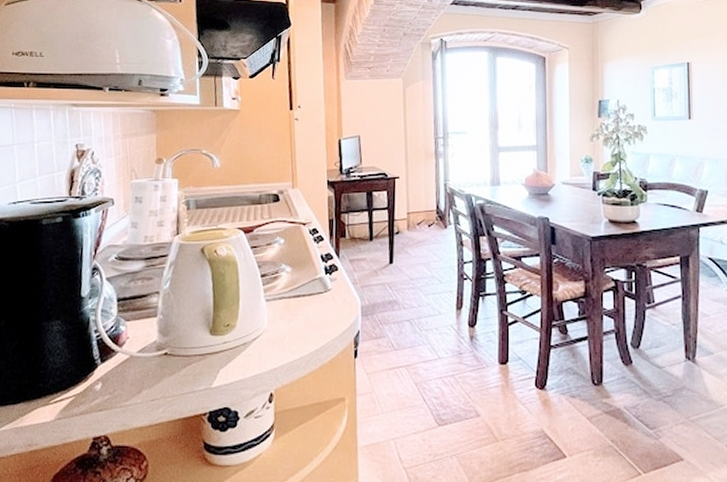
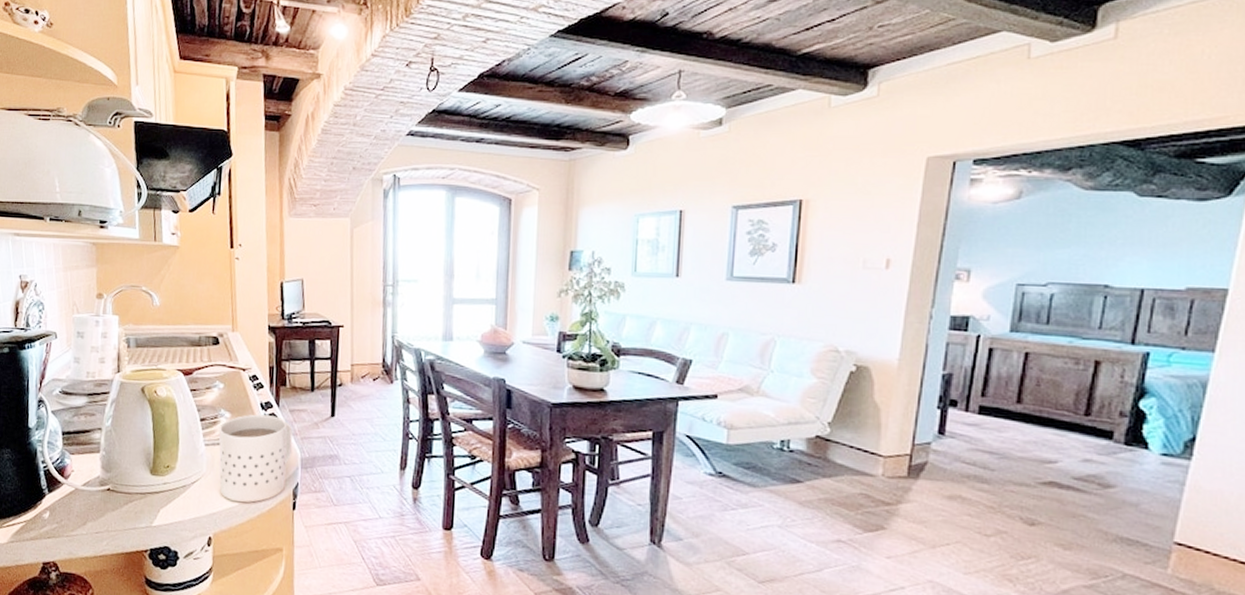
mug: none [279,266,353,356] -> present [218,414,293,503]

